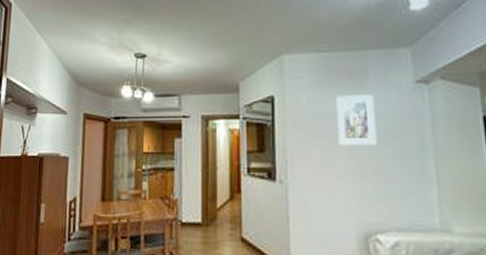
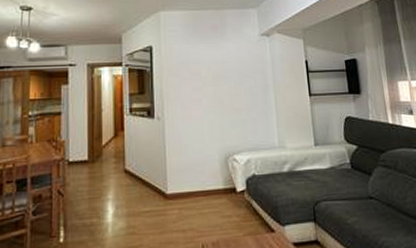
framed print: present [337,95,377,147] -> none [203,45,234,87]

